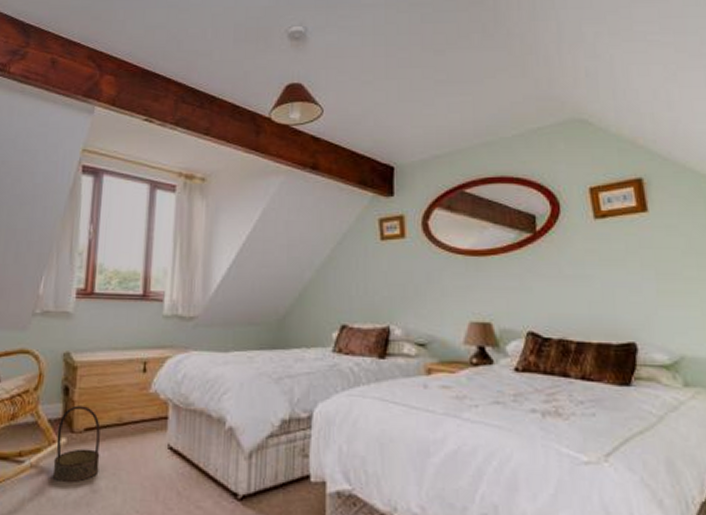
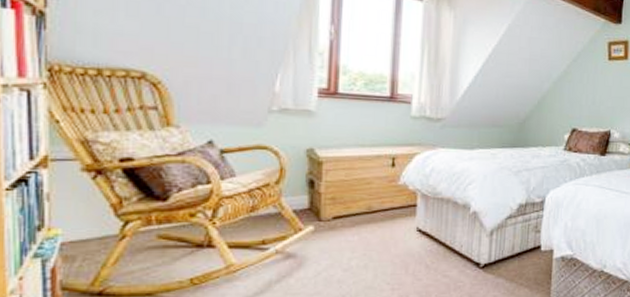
basket: present [52,405,100,482] -> none [300,197,350,264]

